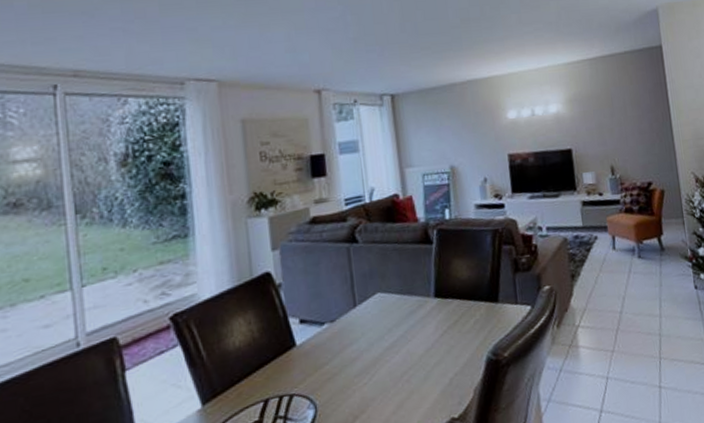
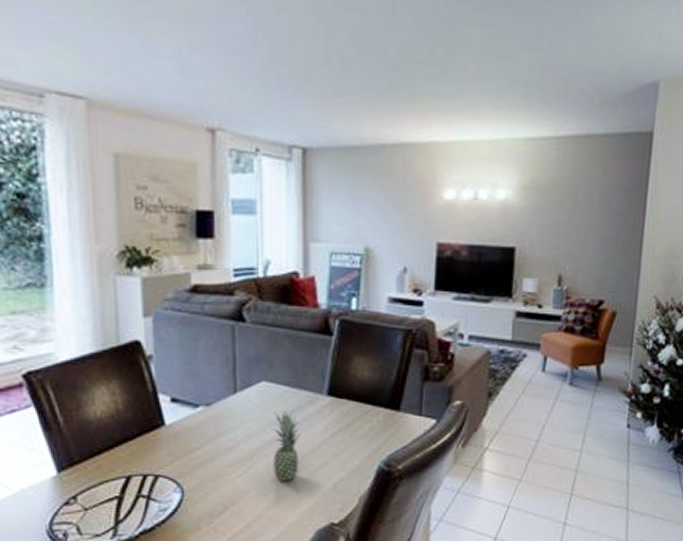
fruit: none [390,315,417,384] -> present [273,410,300,482]

